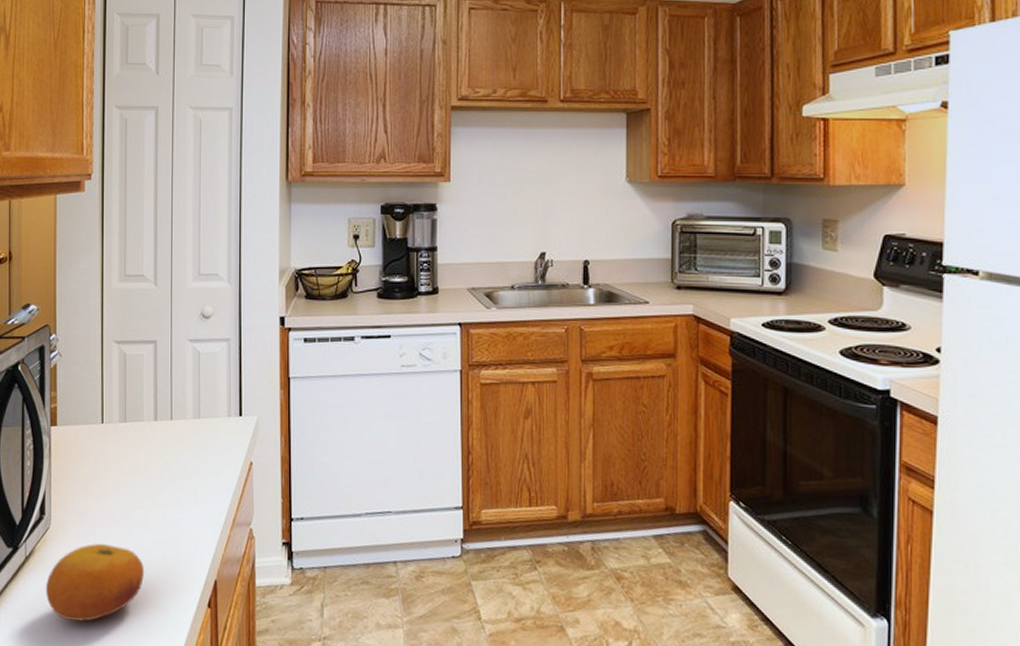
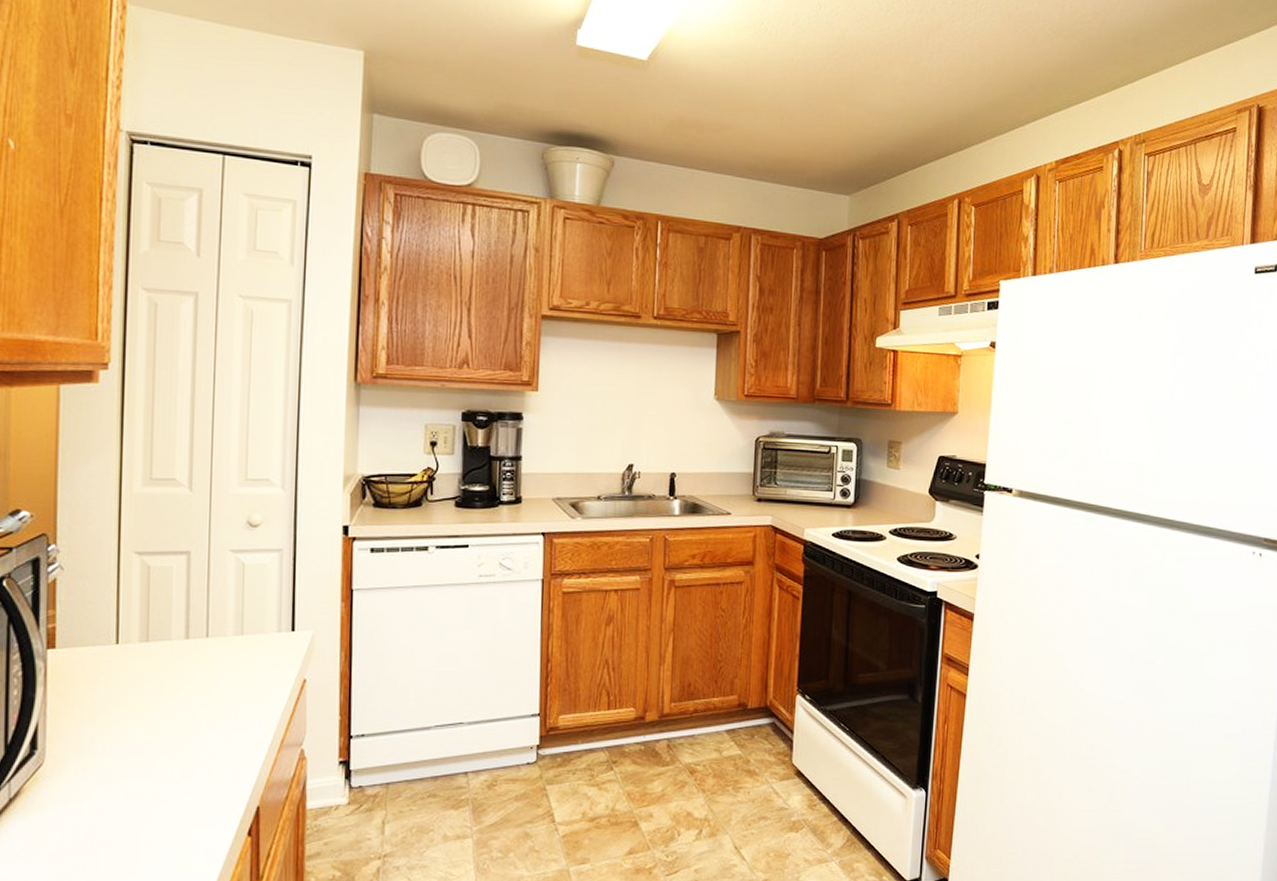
fruit: present [46,543,145,622] -> none [37,777,169,865]

